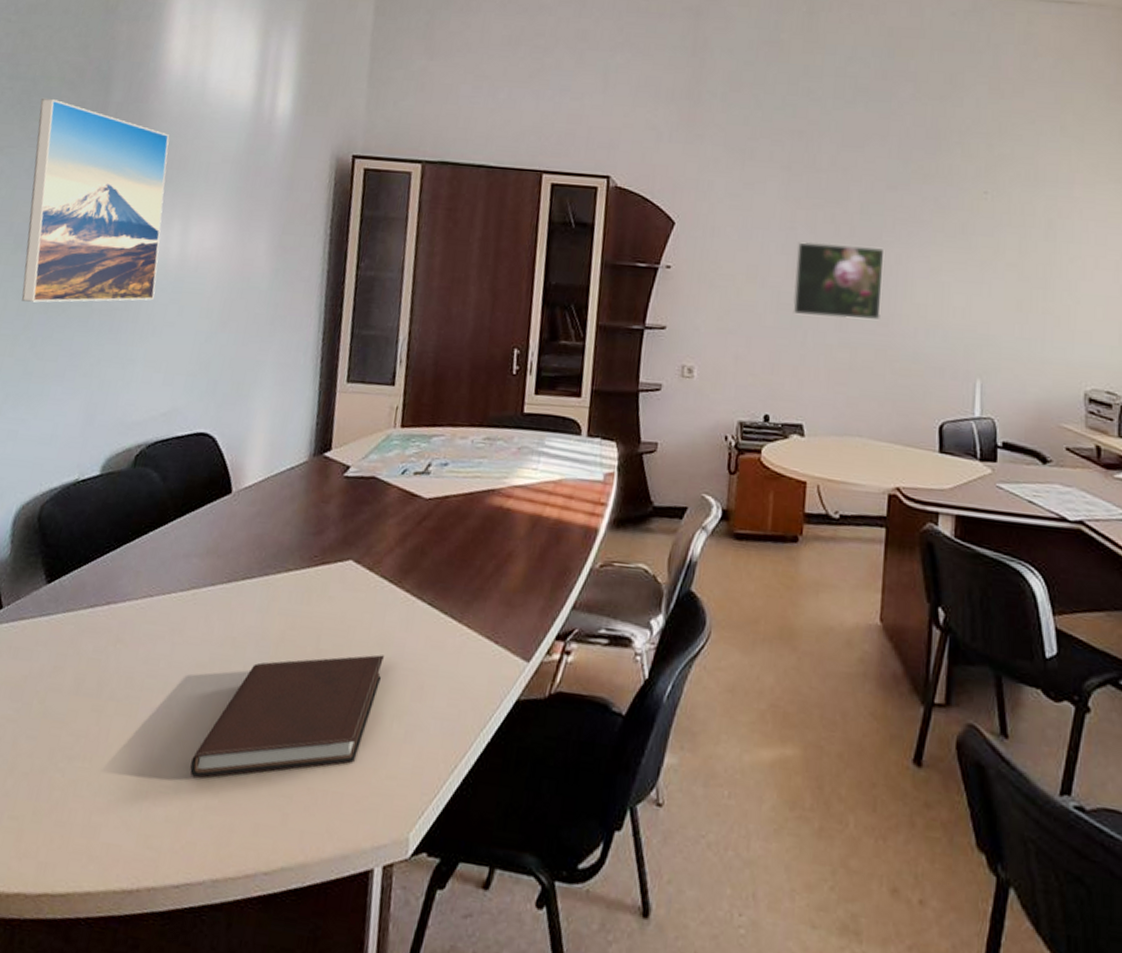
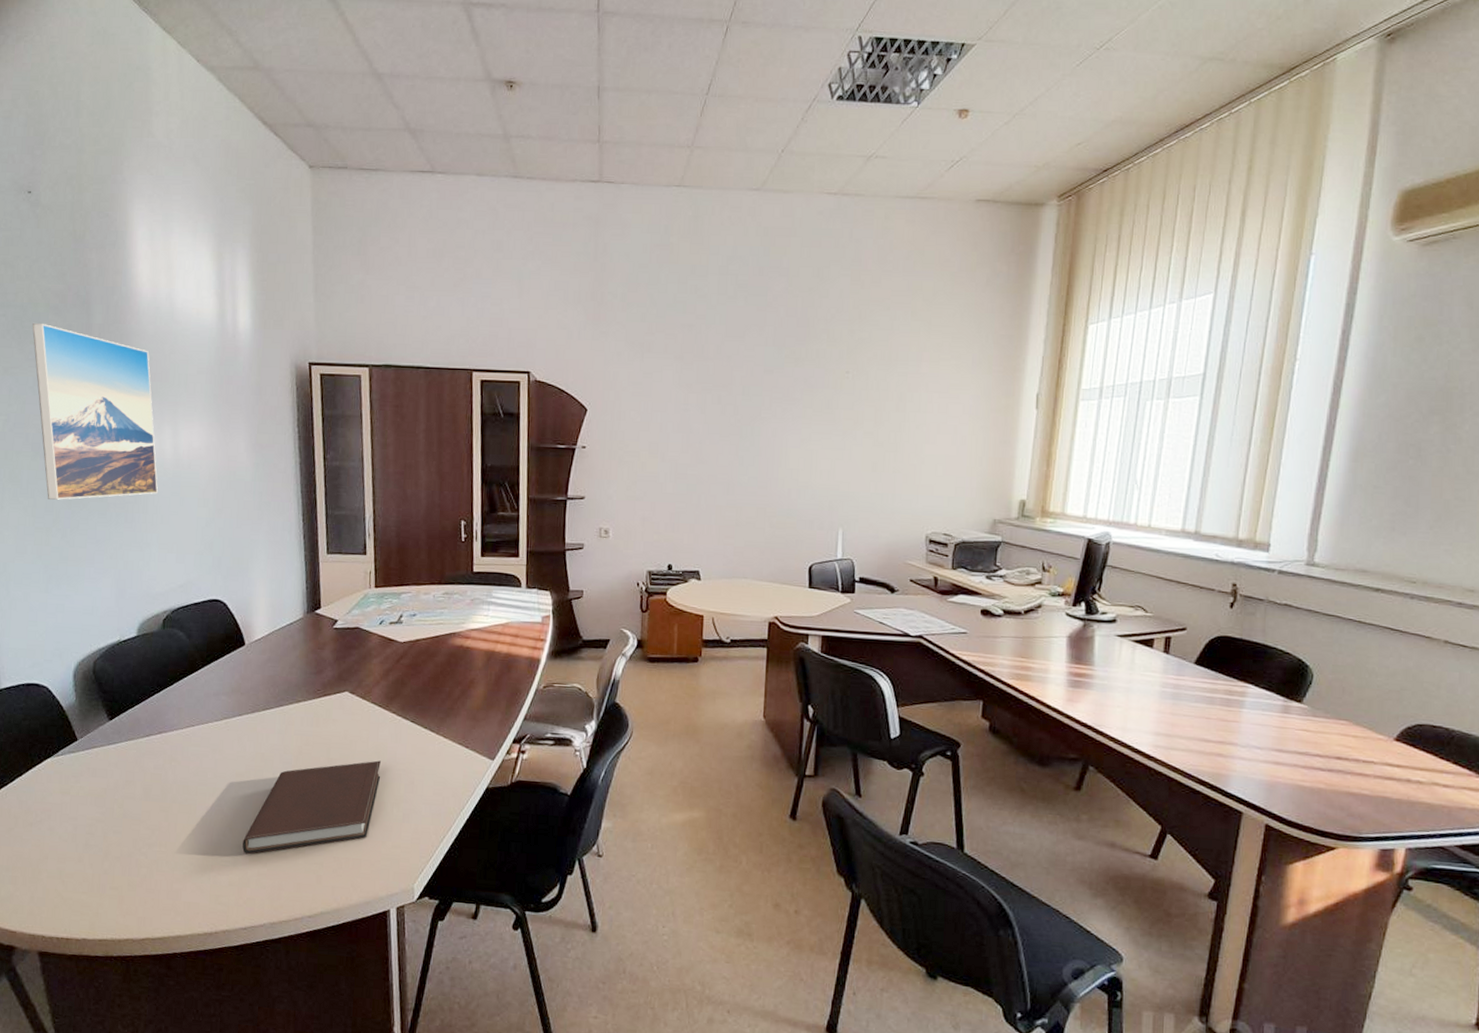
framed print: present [792,241,885,321] -> none [687,420,763,484]

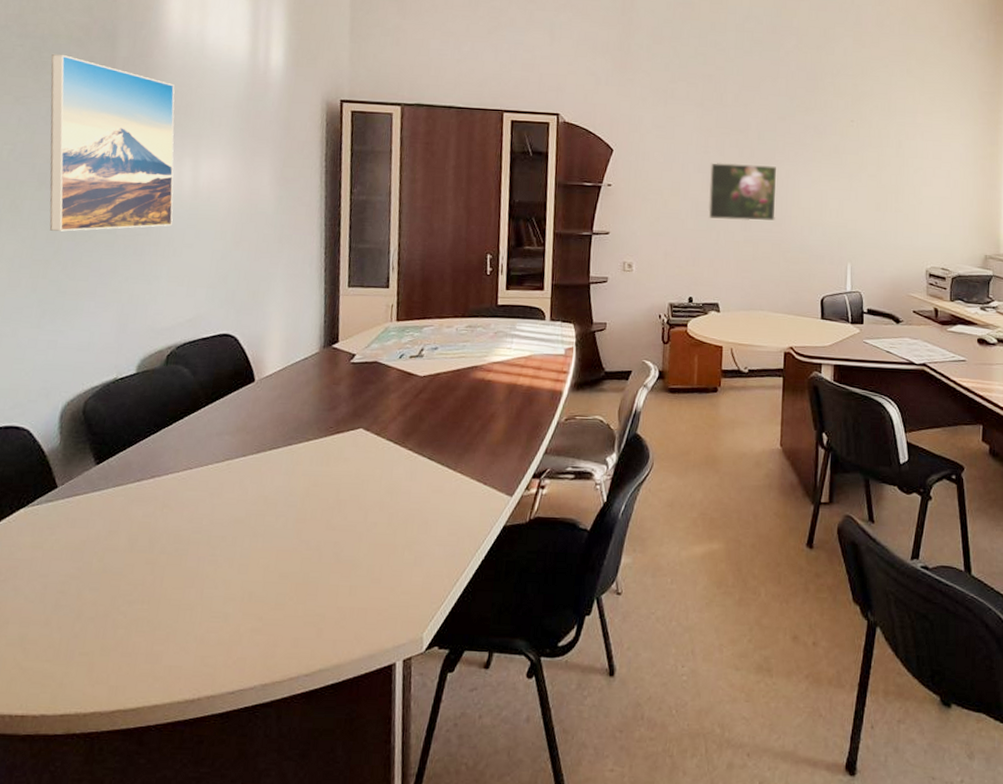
notebook: present [242,760,381,854] -> none [236,500,394,608]
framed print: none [687,420,763,484] -> present [707,162,777,222]

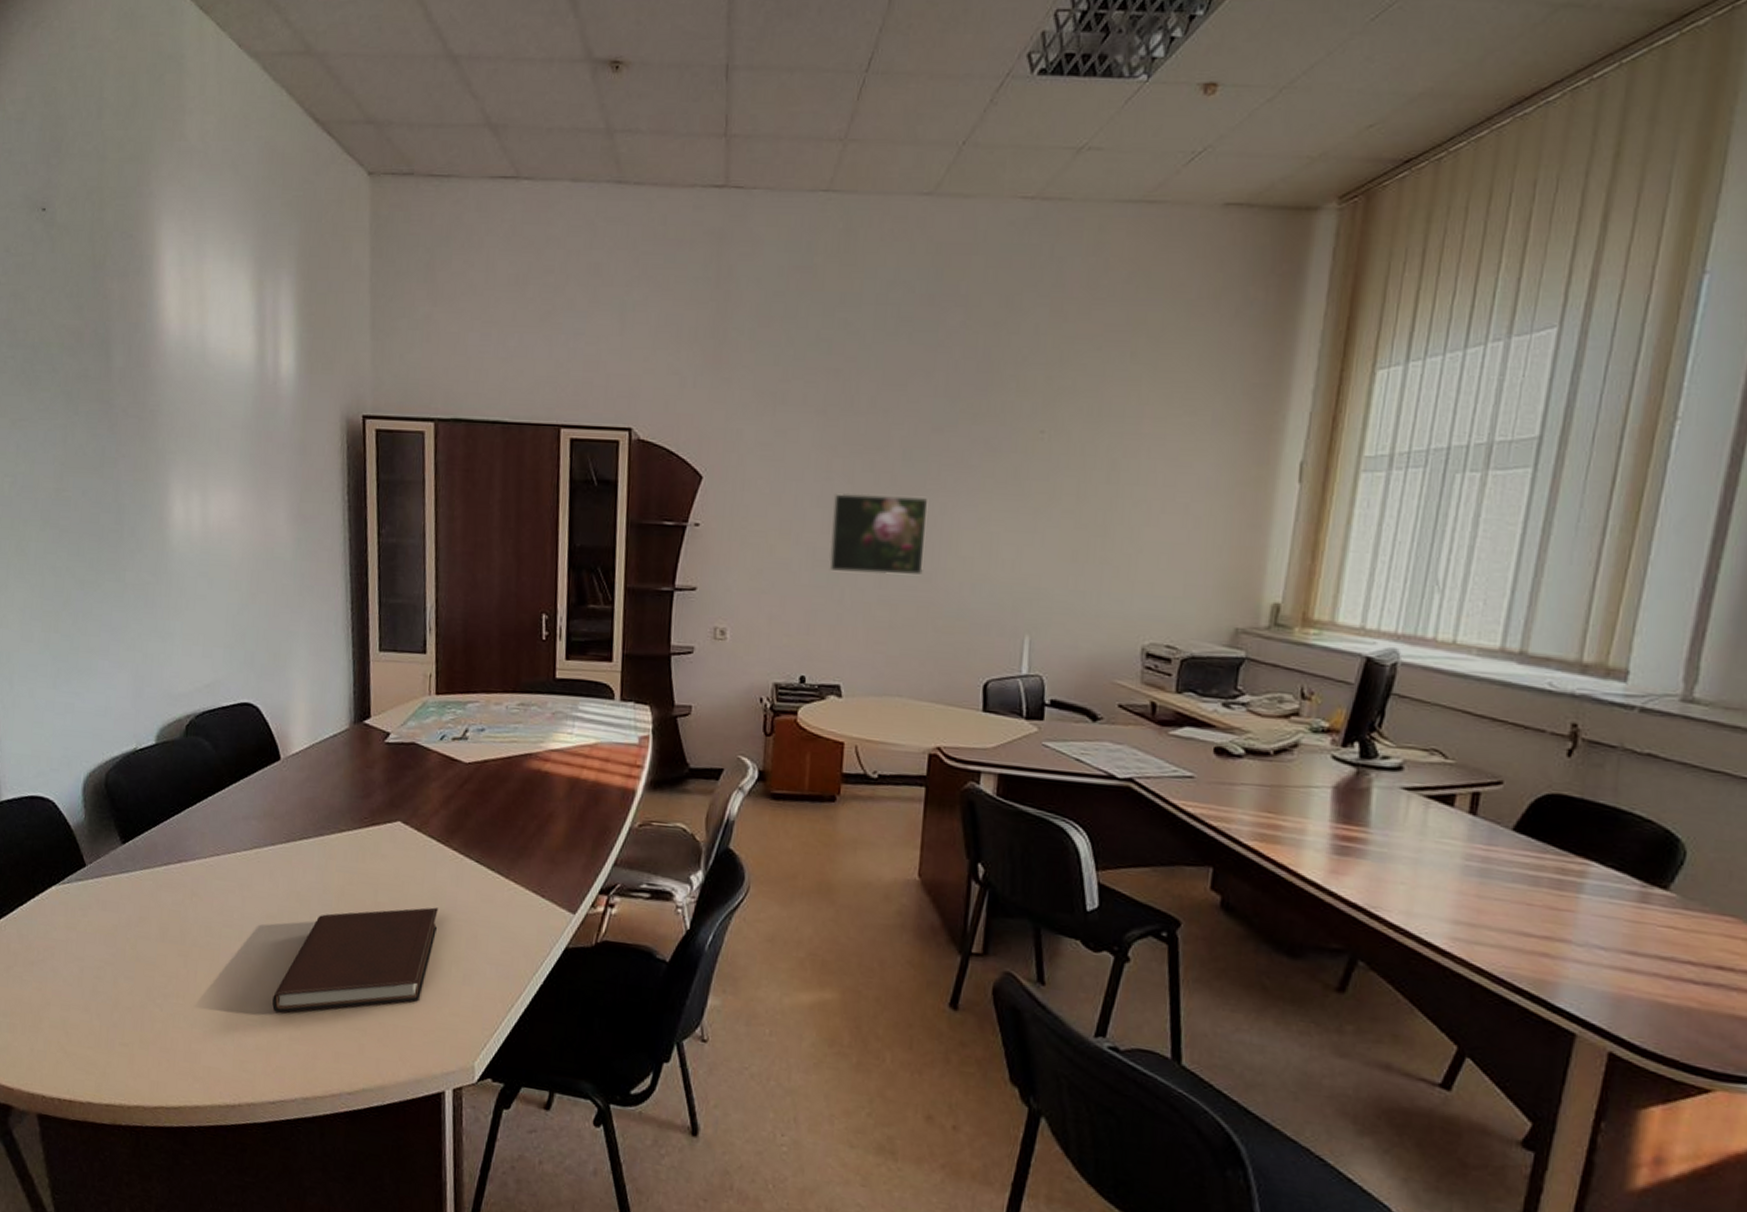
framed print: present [49,53,175,232] -> none [44,366,183,579]
notebook: none [236,500,394,608] -> present [272,907,438,1014]

